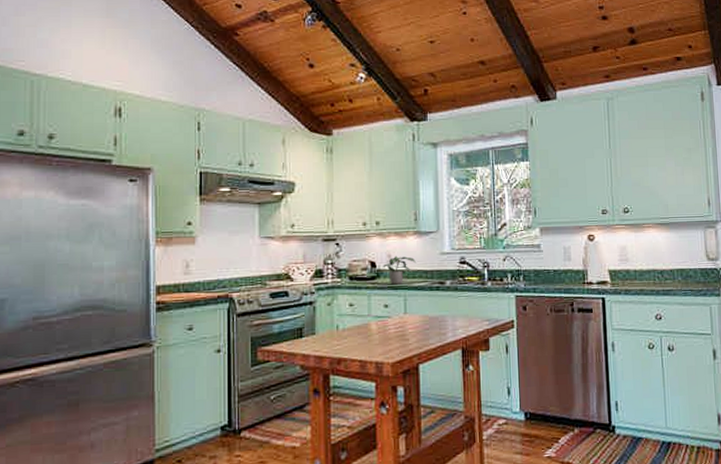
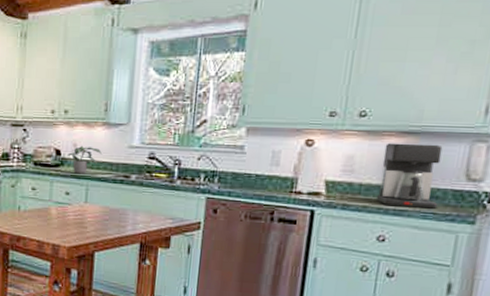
coffee maker: none [647,232,693,288] -> present [377,143,443,209]

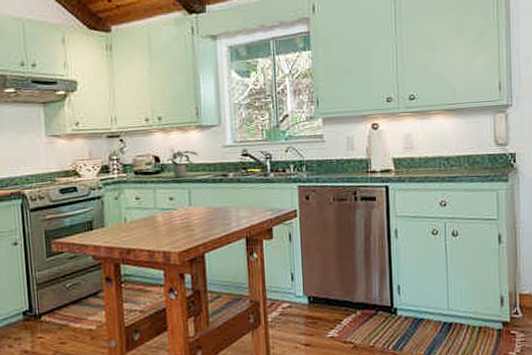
coffee maker: present [377,143,443,209] -> none [433,118,480,175]

